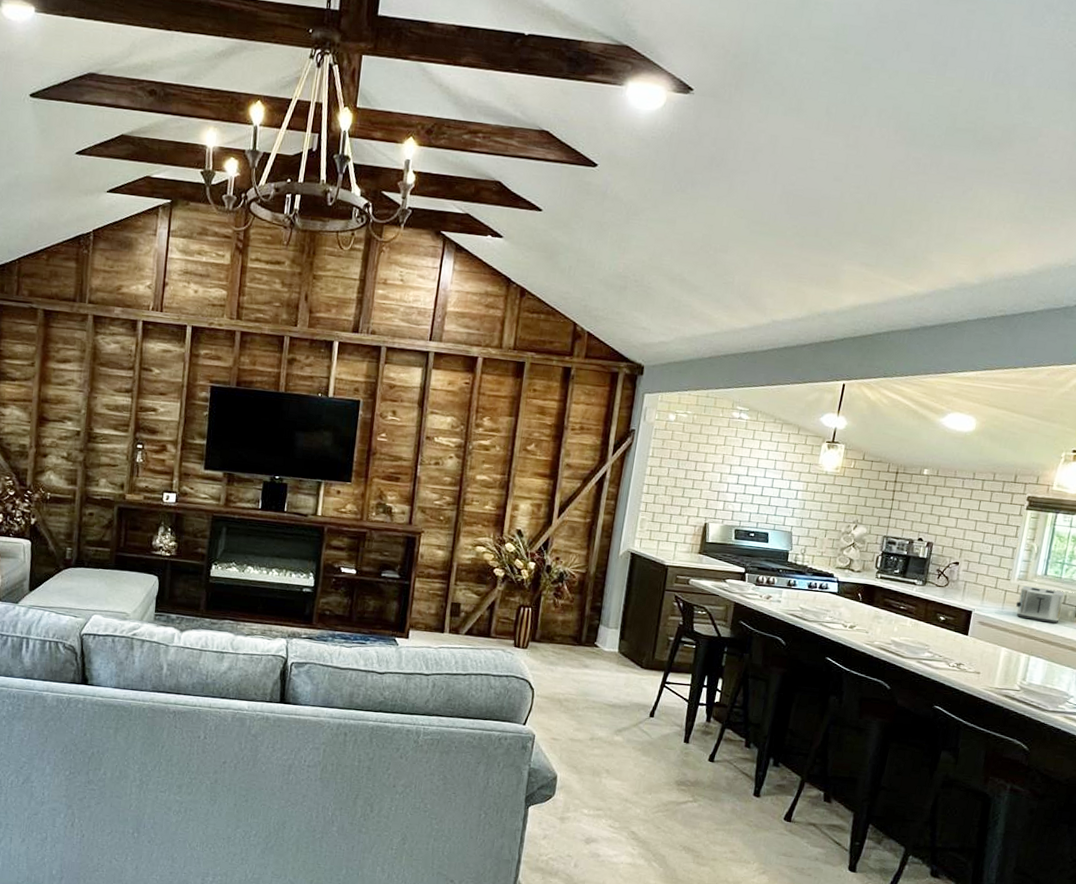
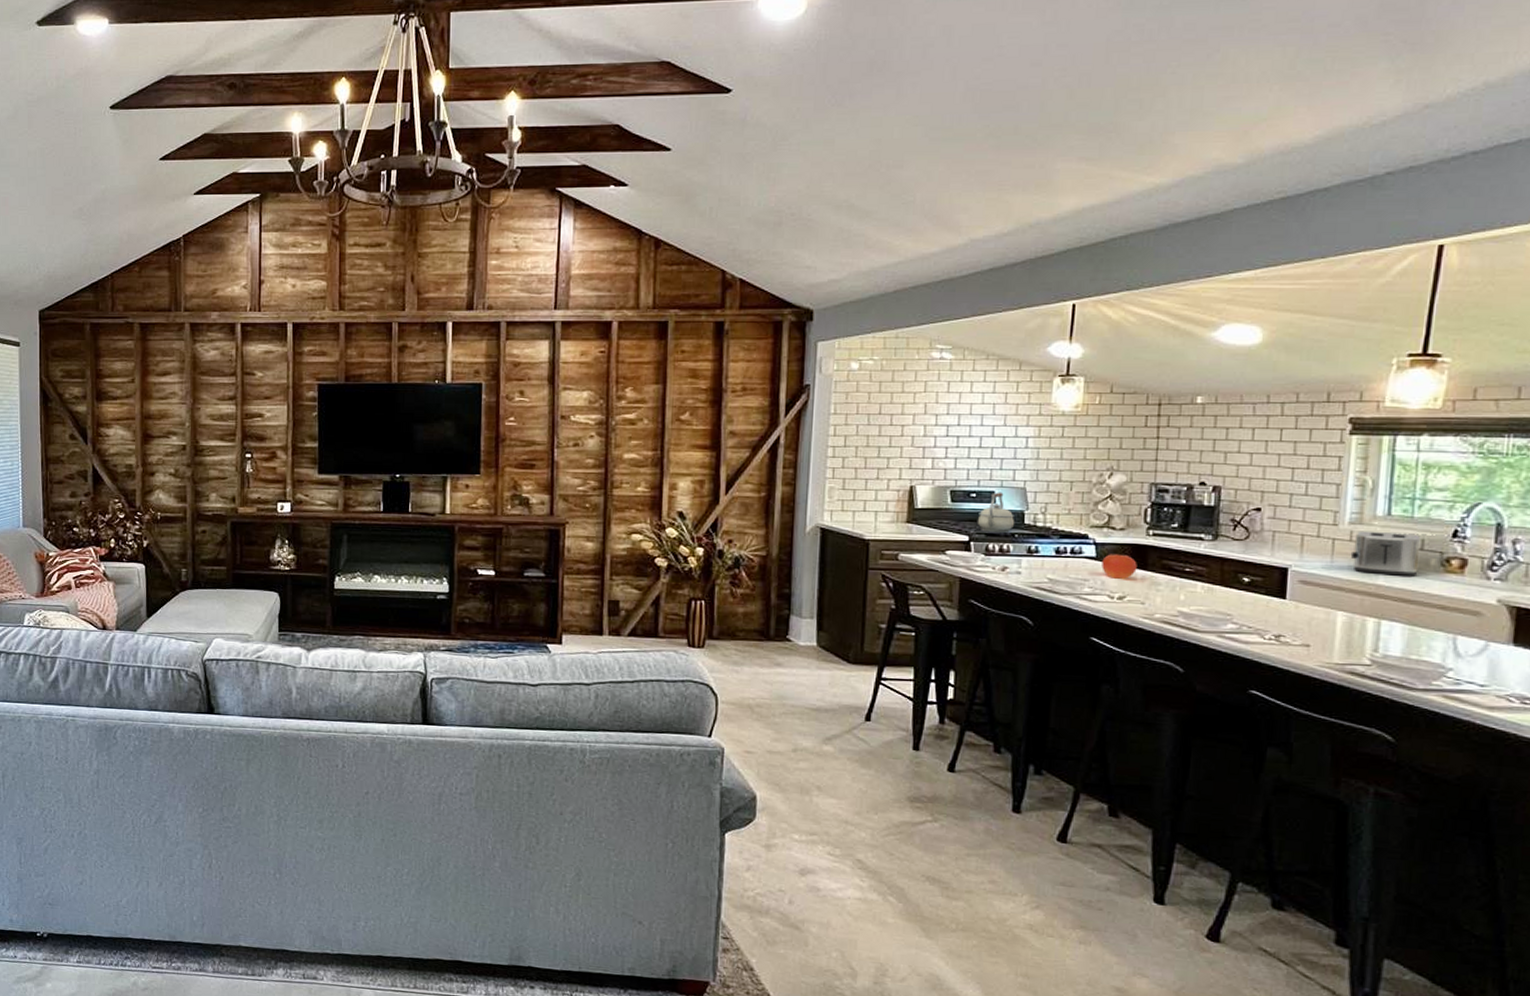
kettle: none [752,533,781,569] -> present [977,492,1015,534]
fruit: none [840,591,867,612] -> present [1102,554,1137,579]

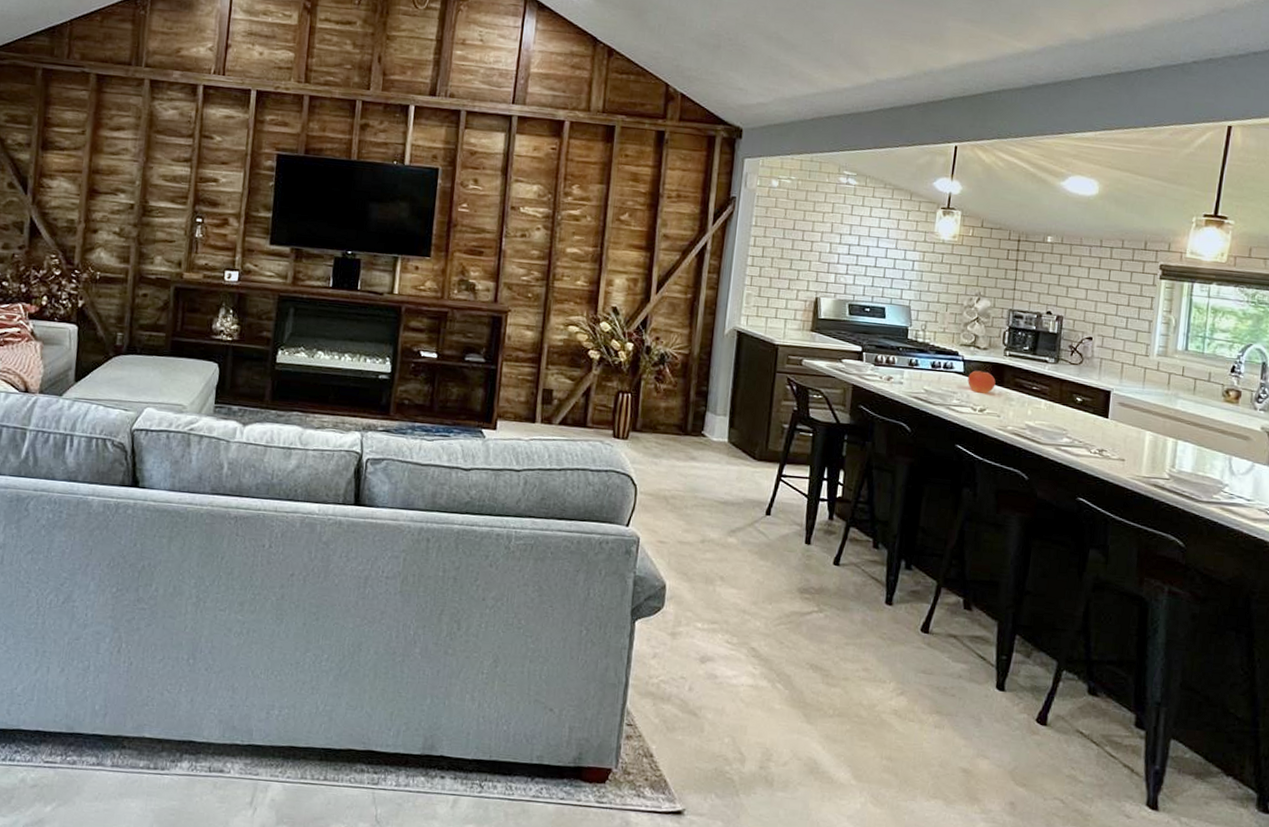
kettle: present [977,492,1015,534] -> none [869,308,901,347]
toaster: present [1350,530,1421,576] -> none [1157,362,1209,404]

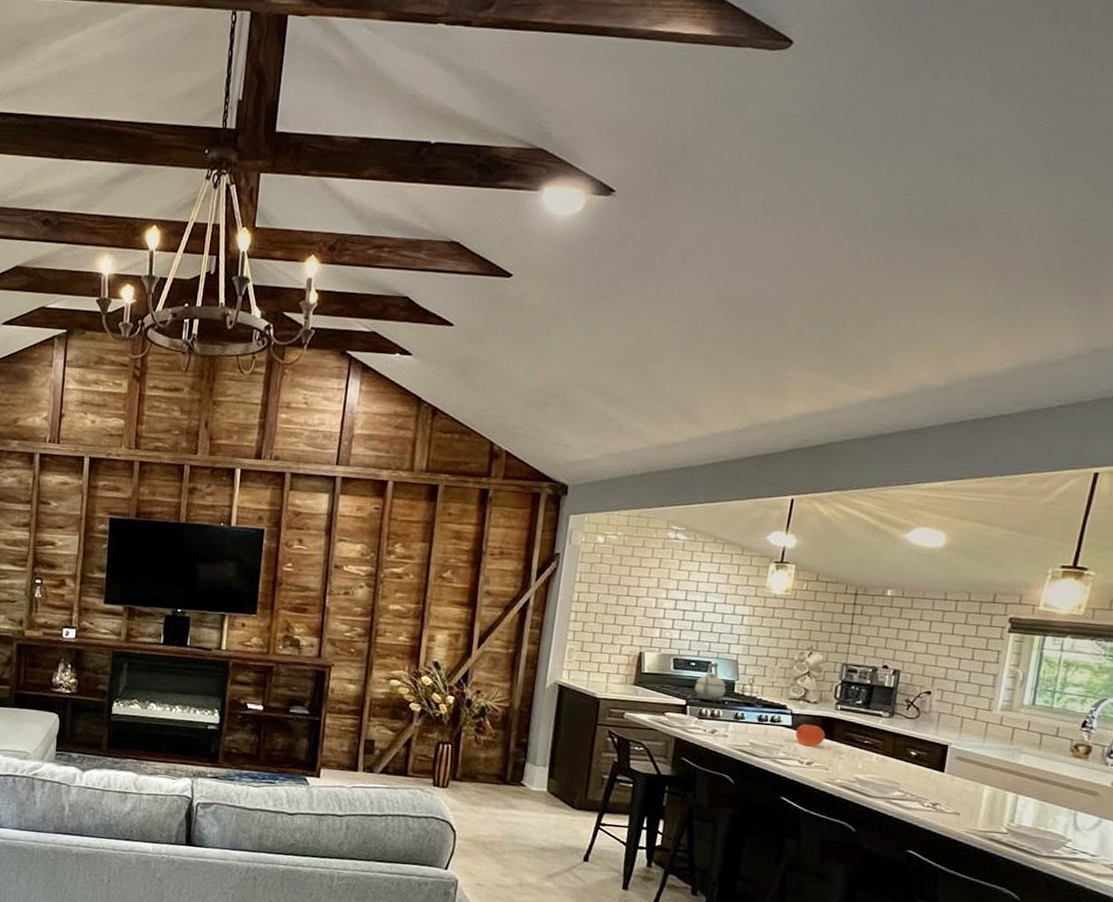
kettle: none [869,308,901,347] -> present [694,662,727,700]

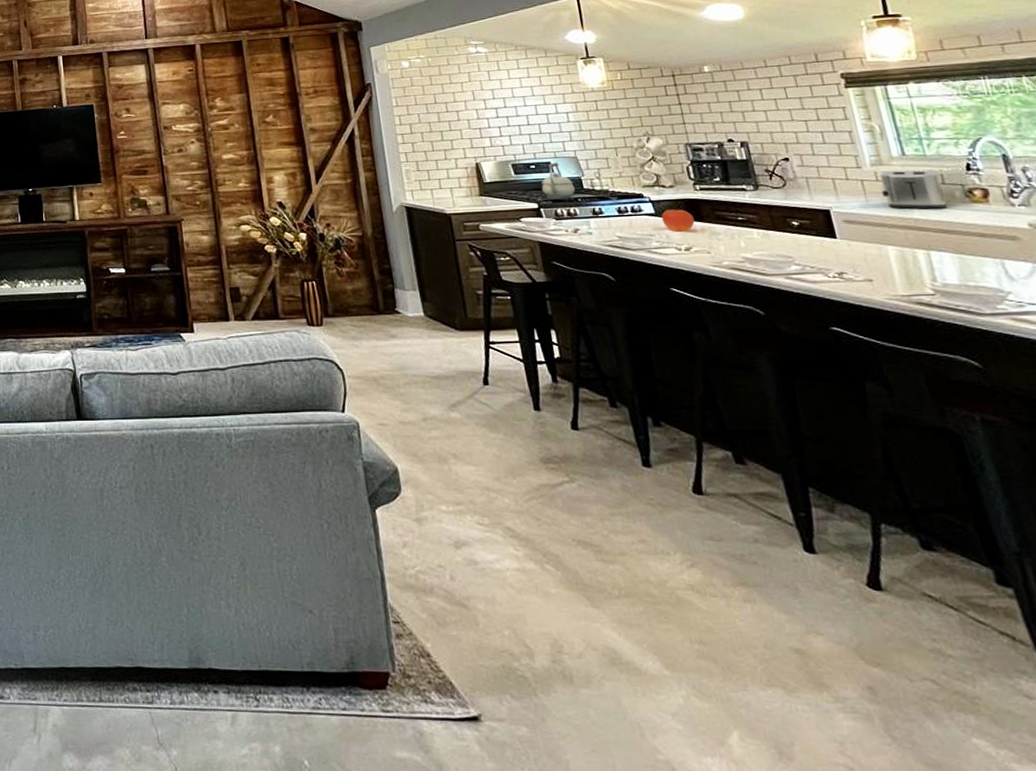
toaster: none [999,716,1057,759] -> present [879,170,947,209]

